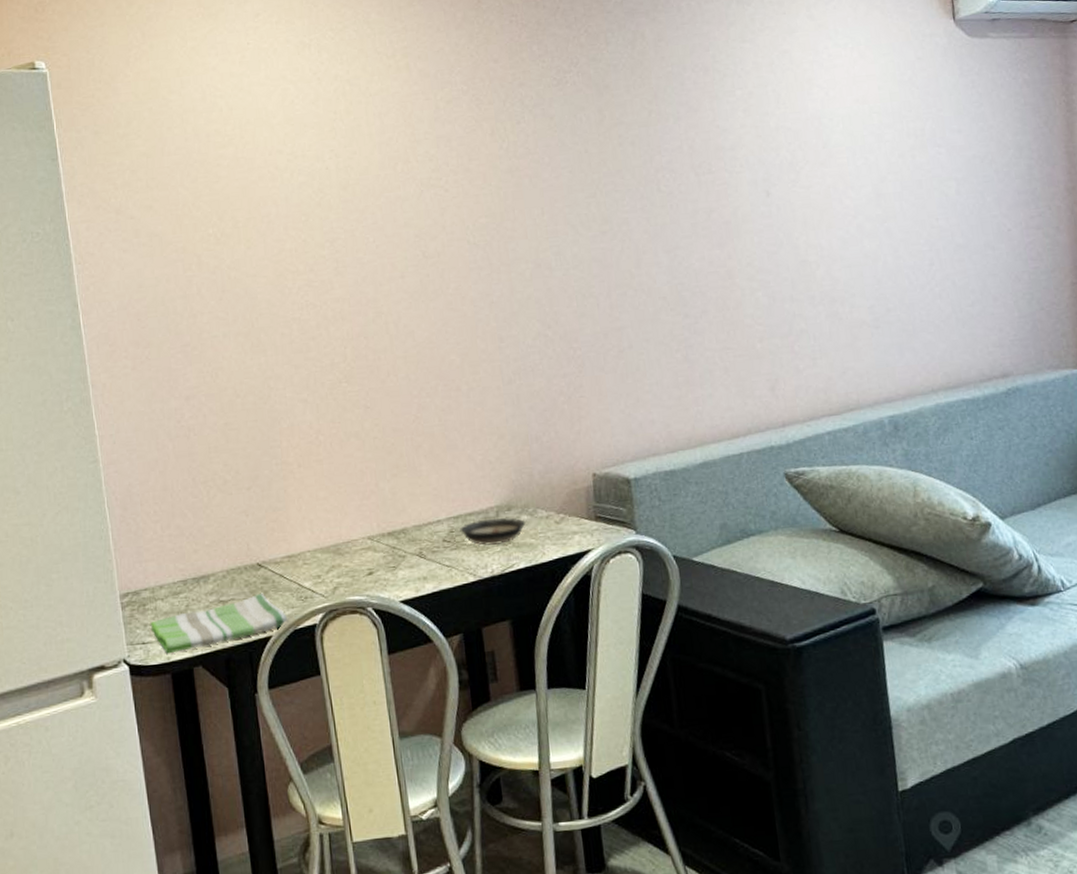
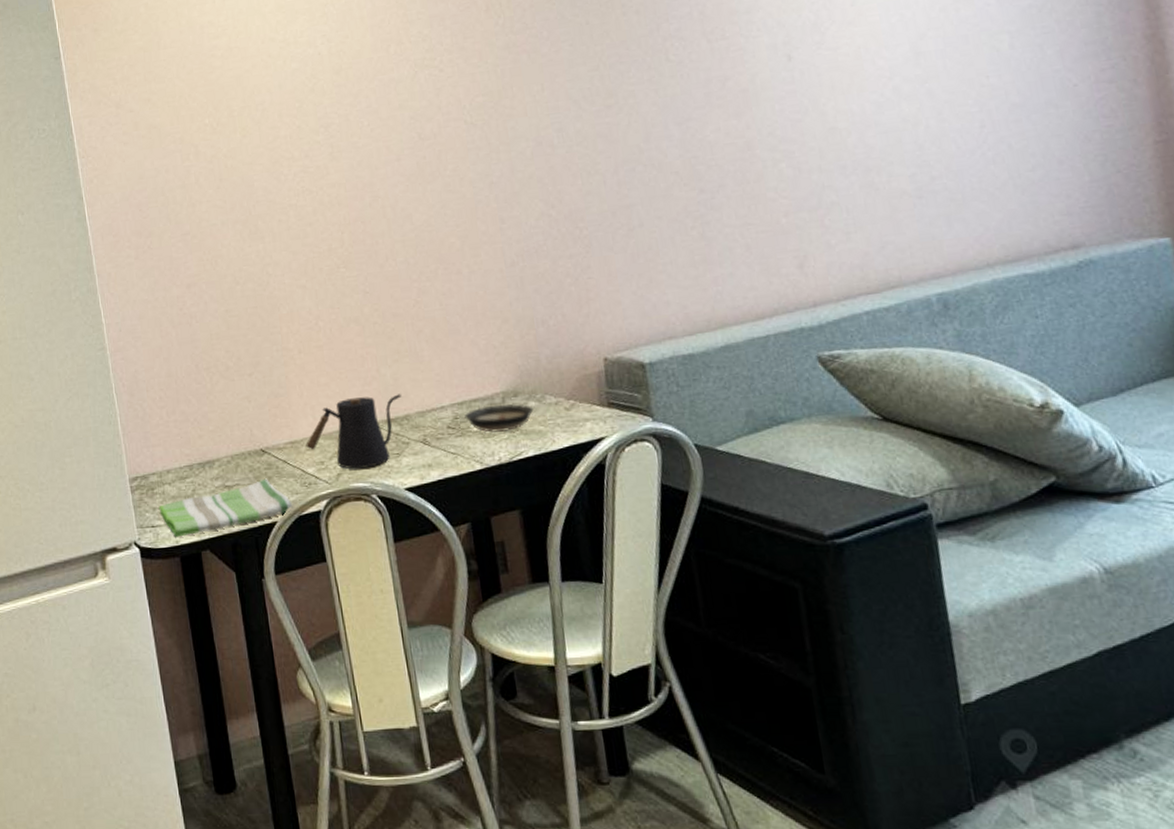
kettle: none [303,507,399,583] -> present [306,393,401,469]

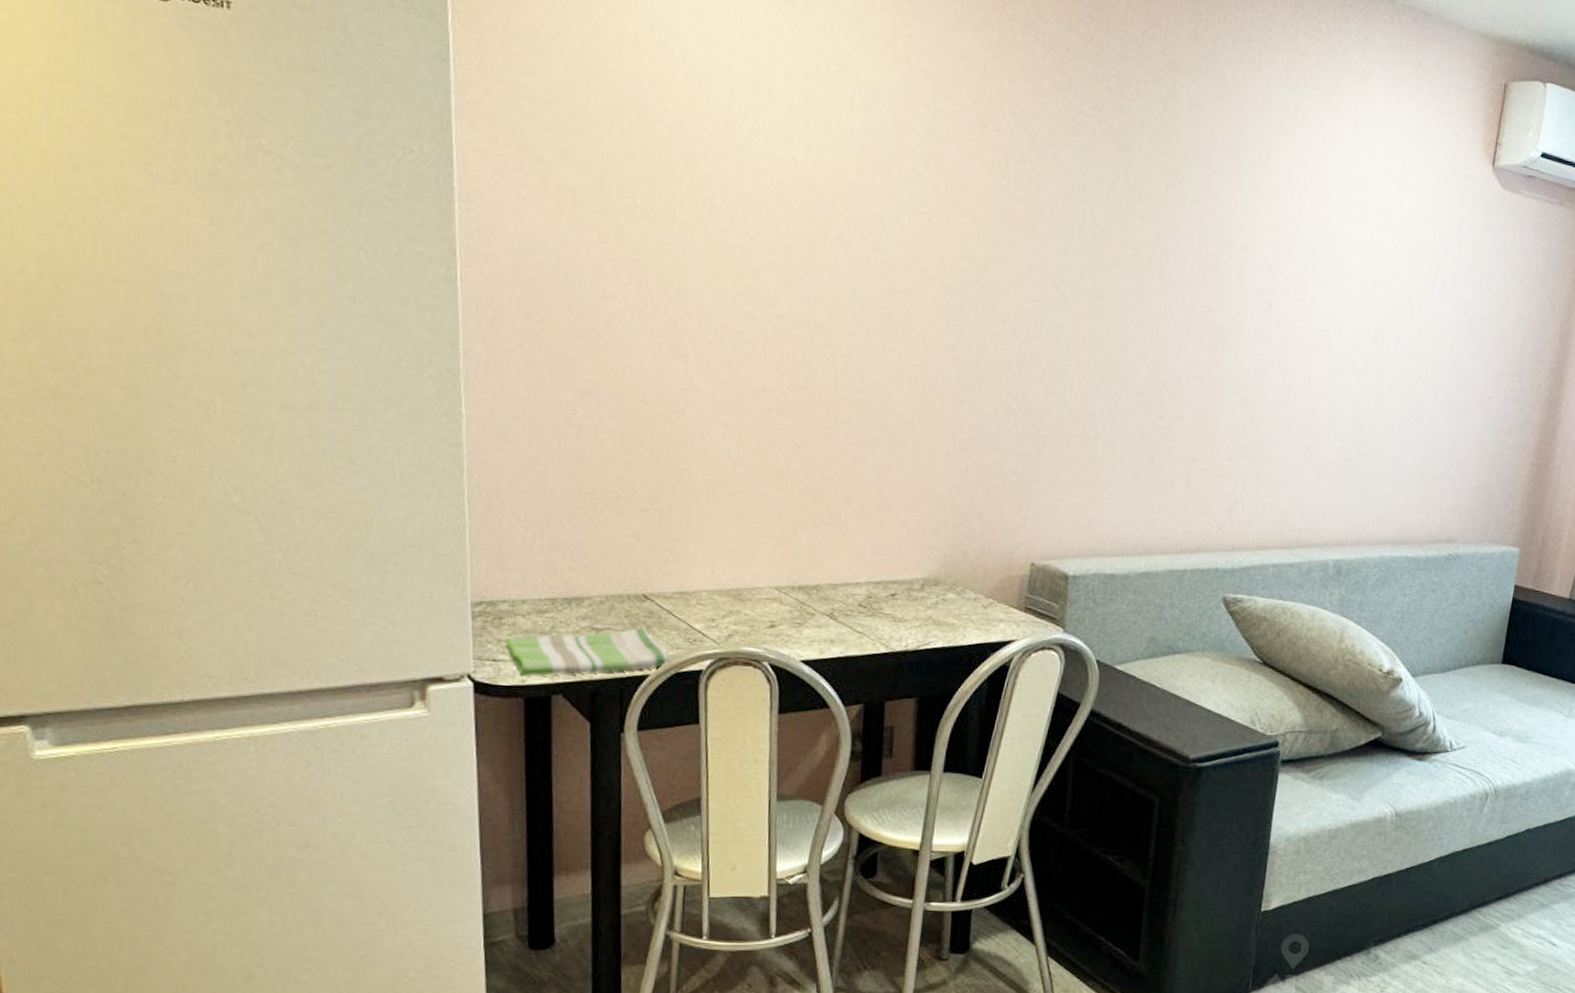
kettle: present [306,393,401,469] -> none [697,556,815,634]
saucer: present [464,404,534,433] -> none [879,589,951,620]

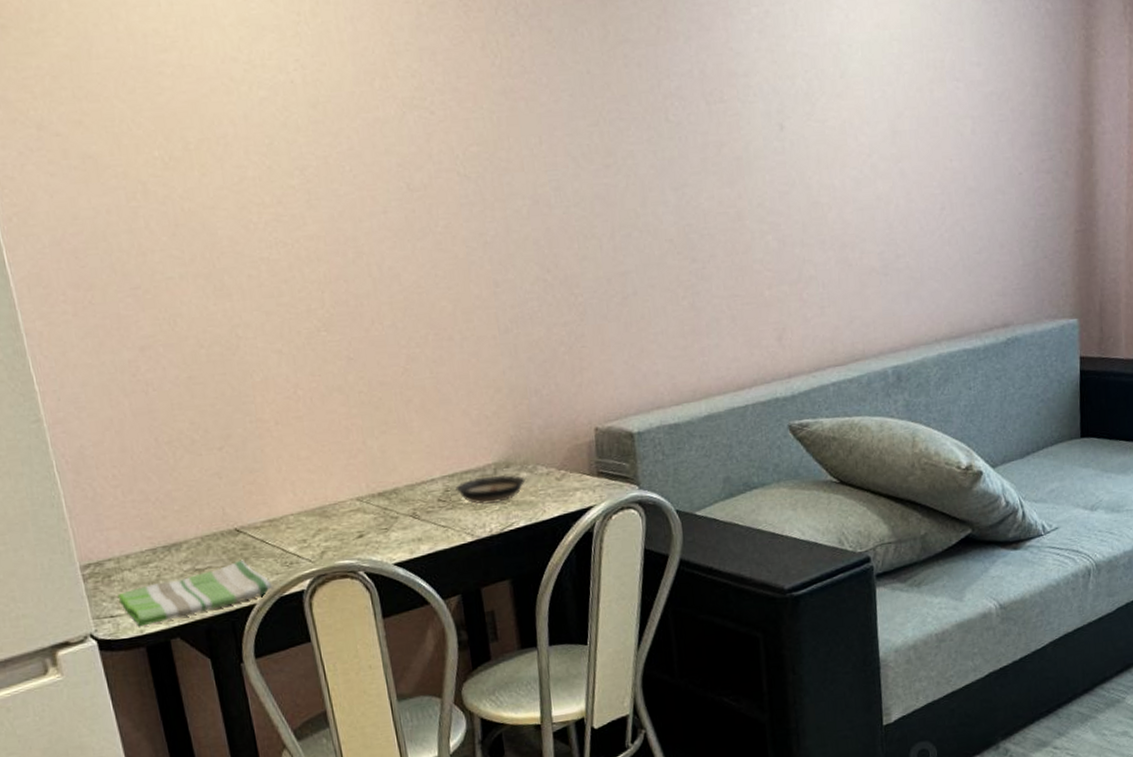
saucer: none [879,589,951,620] -> present [455,475,526,504]

